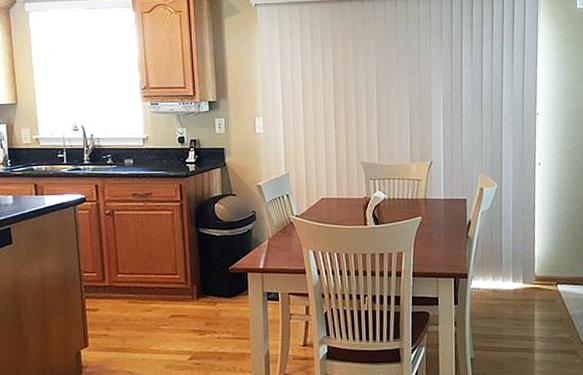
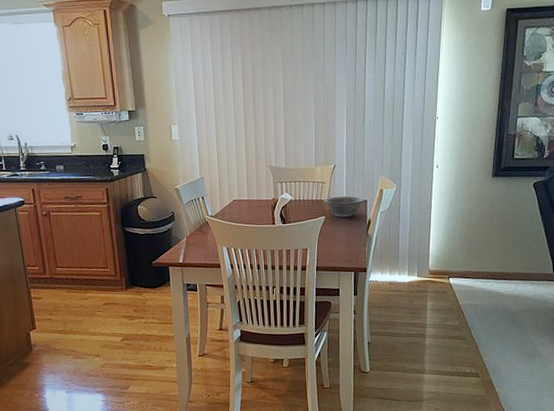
decorative bowl: none [419,194,464,218] -> present [323,196,365,217]

